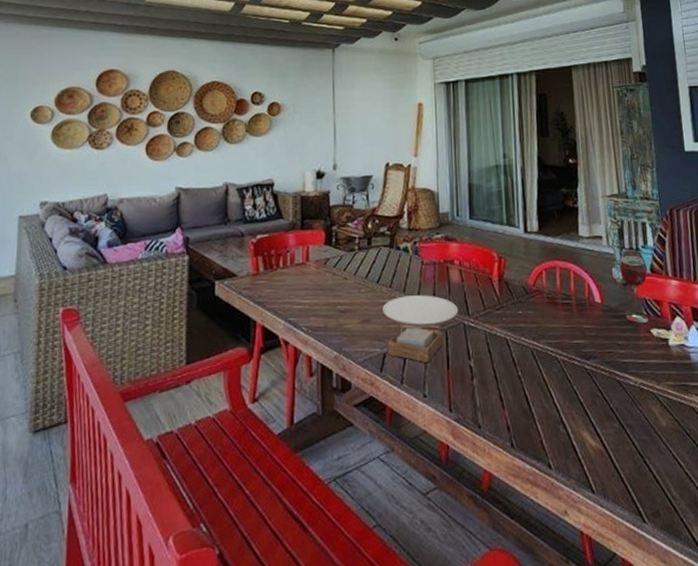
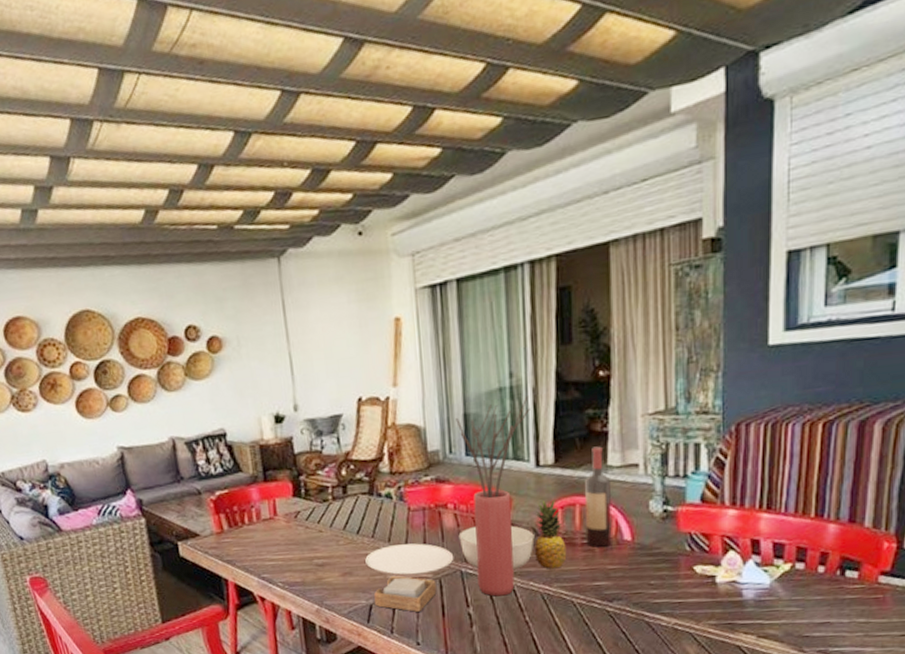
vase: none [462,173,519,350] -> present [456,396,530,597]
bowl: none [462,283,525,327] -> present [458,525,534,572]
fruit: none [524,263,551,326] -> present [534,500,567,569]
wine bottle: none [562,219,586,307] -> present [584,446,612,547]
wineglass: present [619,250,650,323] -> none [659,478,696,561]

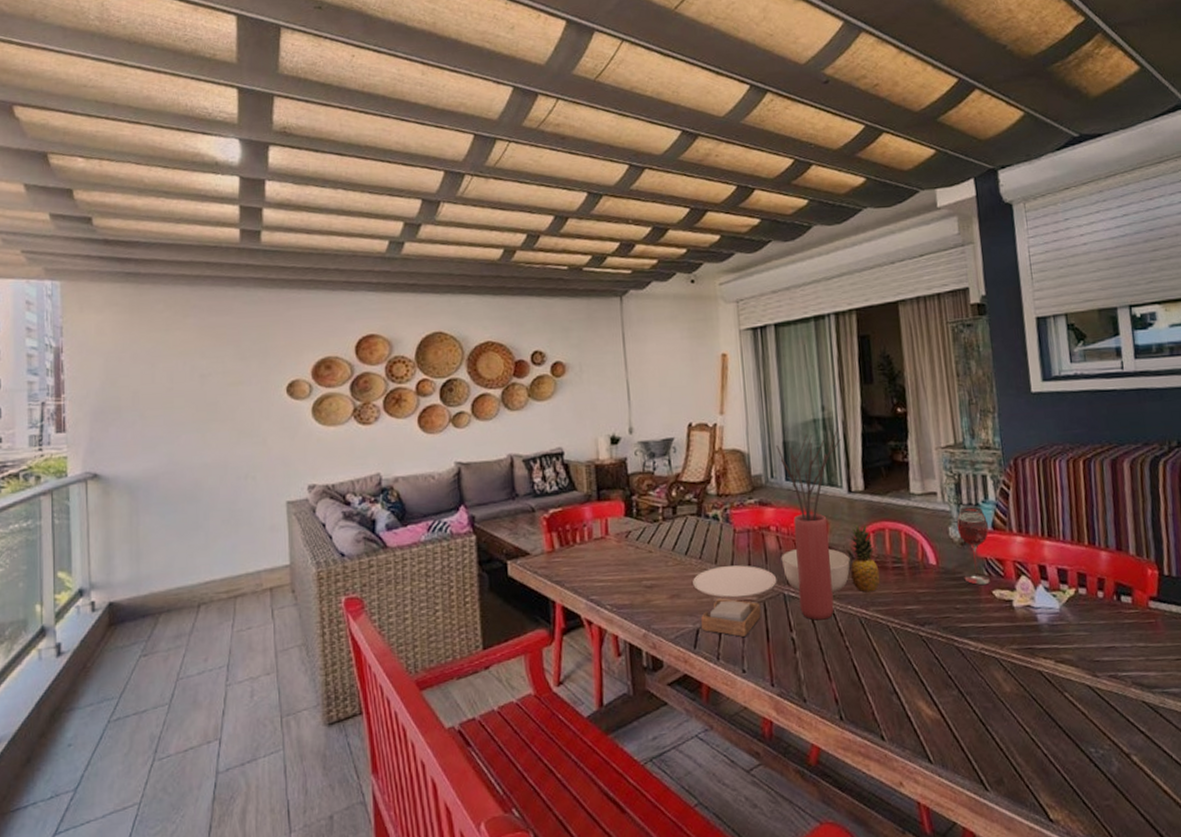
wine bottle: present [584,446,612,547] -> none [892,475,920,571]
wineglass: none [659,478,696,561] -> present [956,506,991,585]

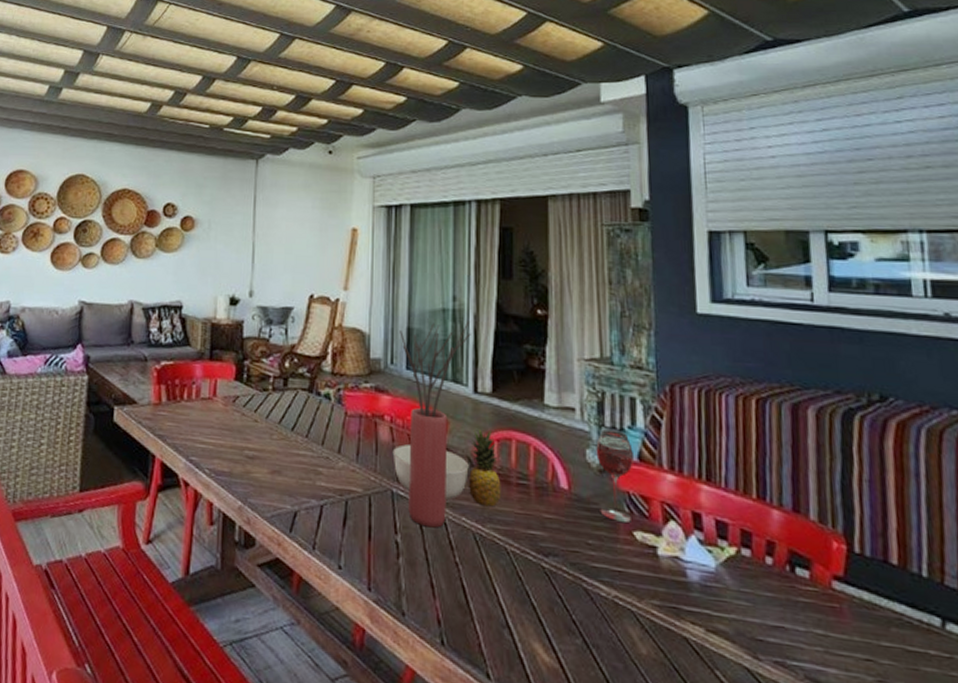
plate: present [693,565,777,599] -> none [296,449,386,488]
napkin holder: present [701,599,761,637] -> none [300,484,365,530]

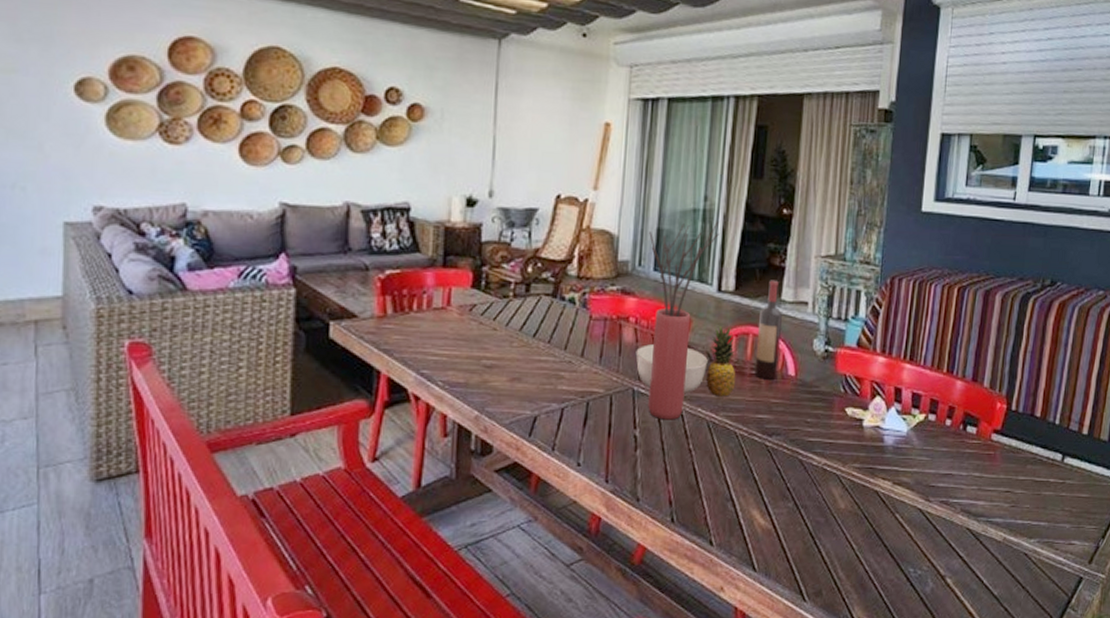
wine bottle: none [521,383,548,492] -> present [754,280,783,379]
wineglass: present [596,429,634,523] -> none [820,320,853,401]

